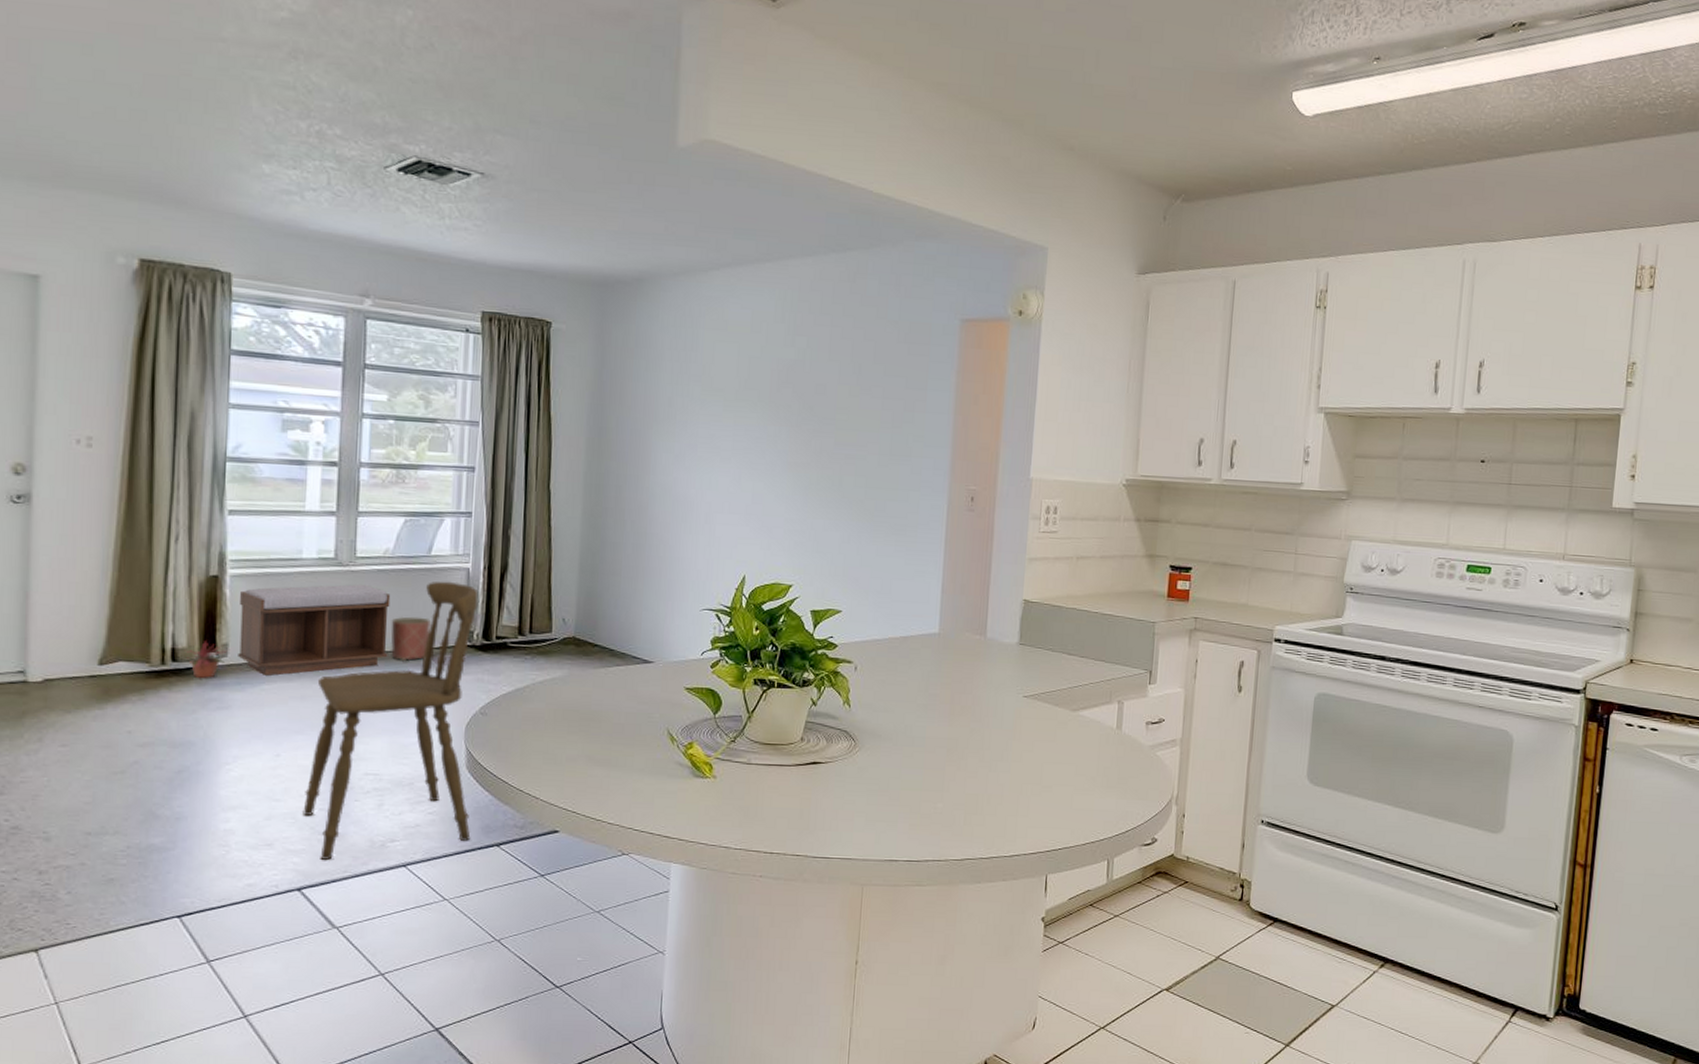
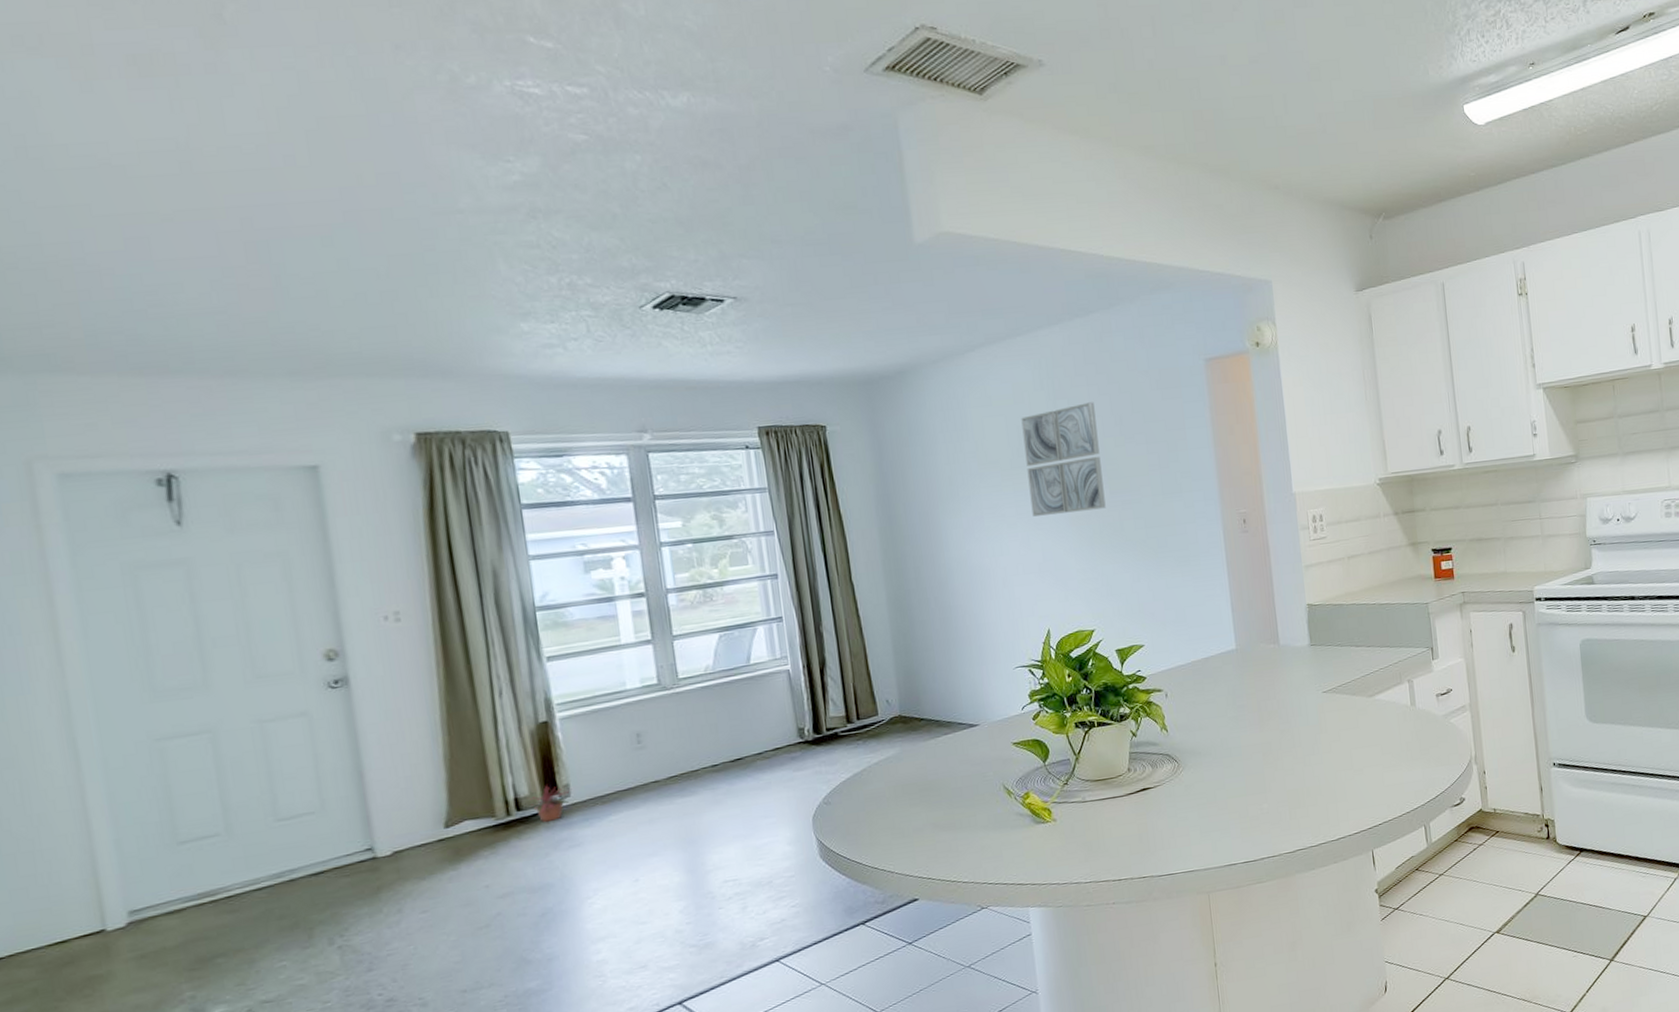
bench: present [238,584,391,676] -> none [572,703,726,807]
dining chair: present [303,581,479,860] -> none [663,684,836,971]
planter: present [390,616,431,660] -> none [723,723,763,769]
wall art: none [749,344,835,459] -> present [1021,402,1106,517]

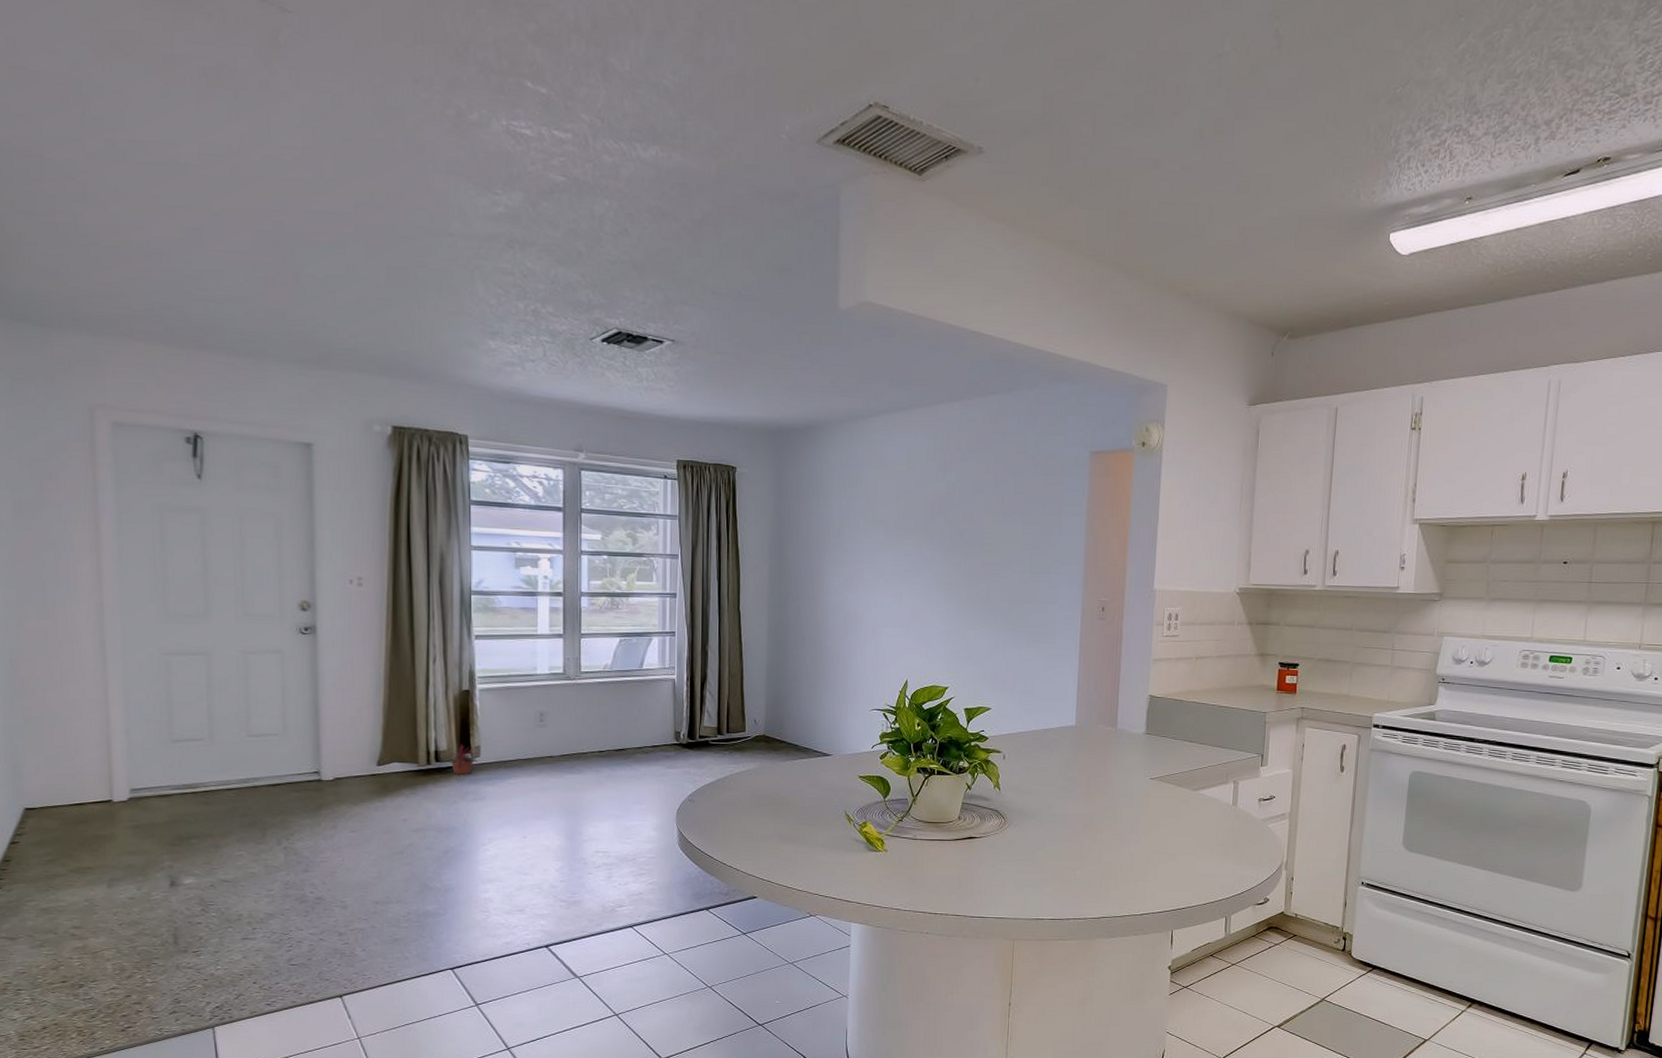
wall art: present [1021,402,1106,517] -> none [908,478,980,578]

